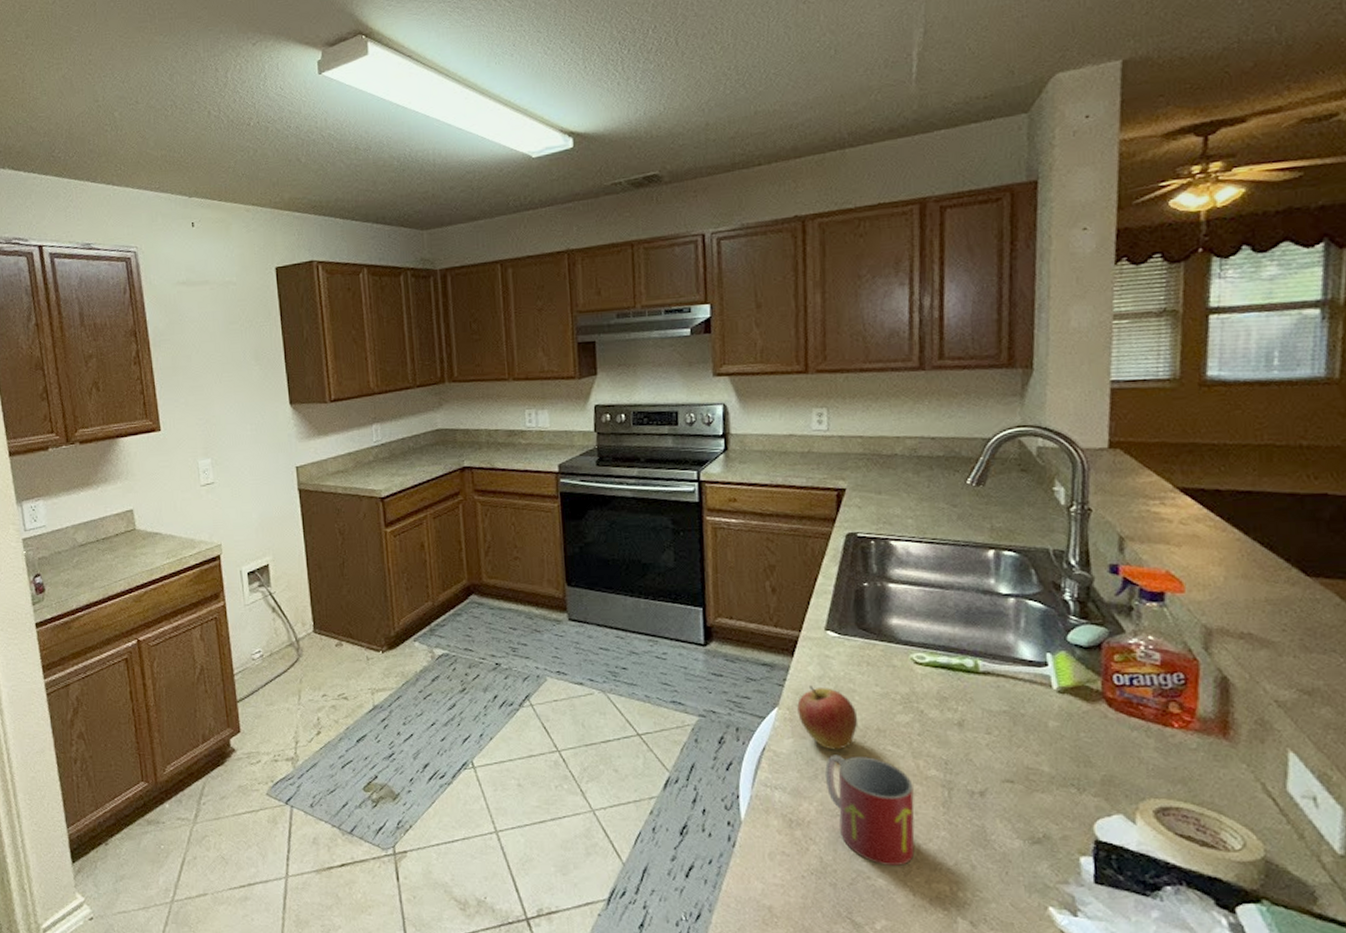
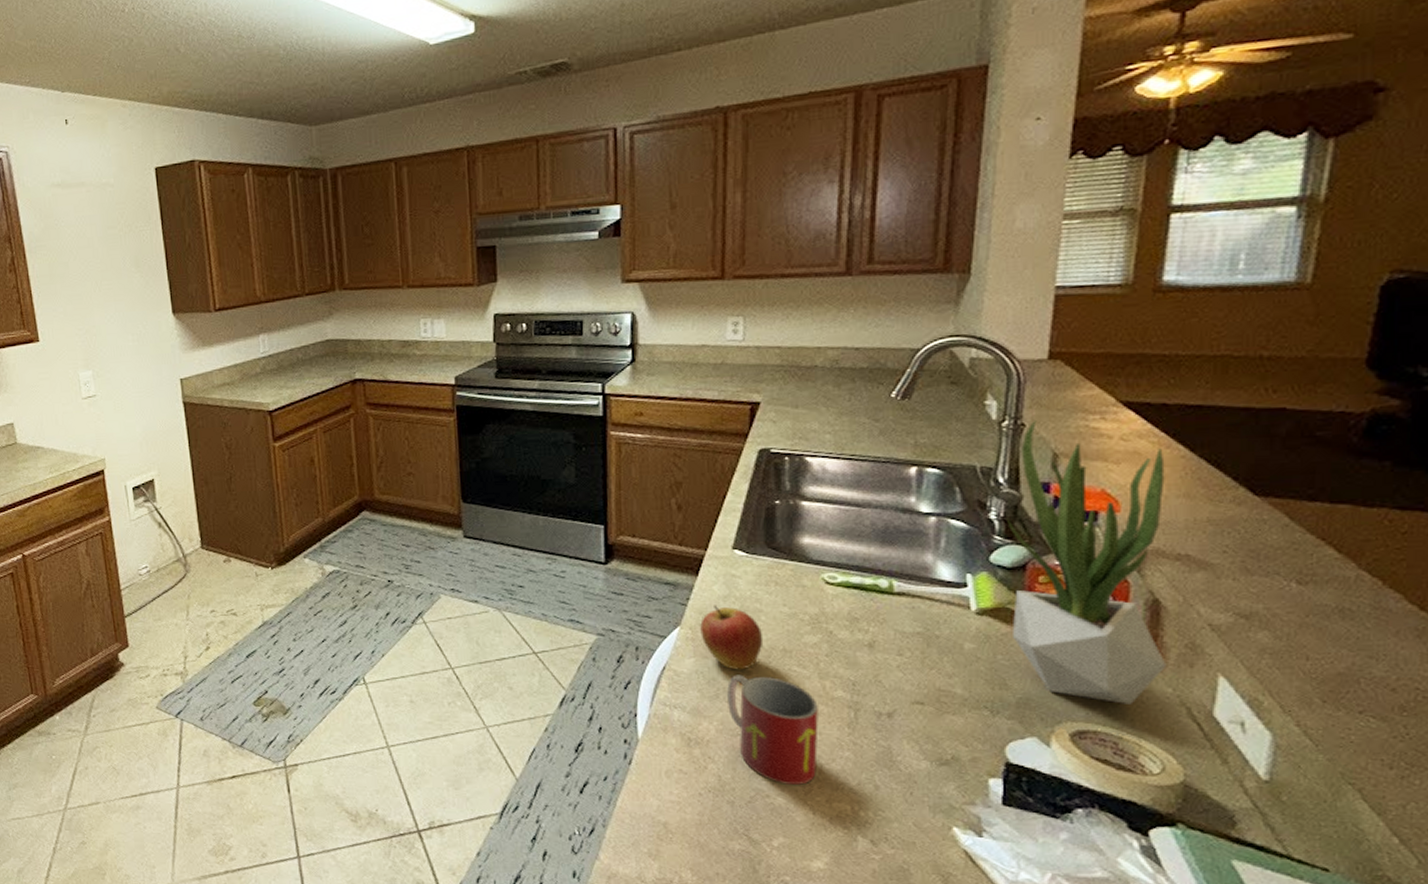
potted plant: none [1081,506,1239,780] -> present [1007,421,1166,704]

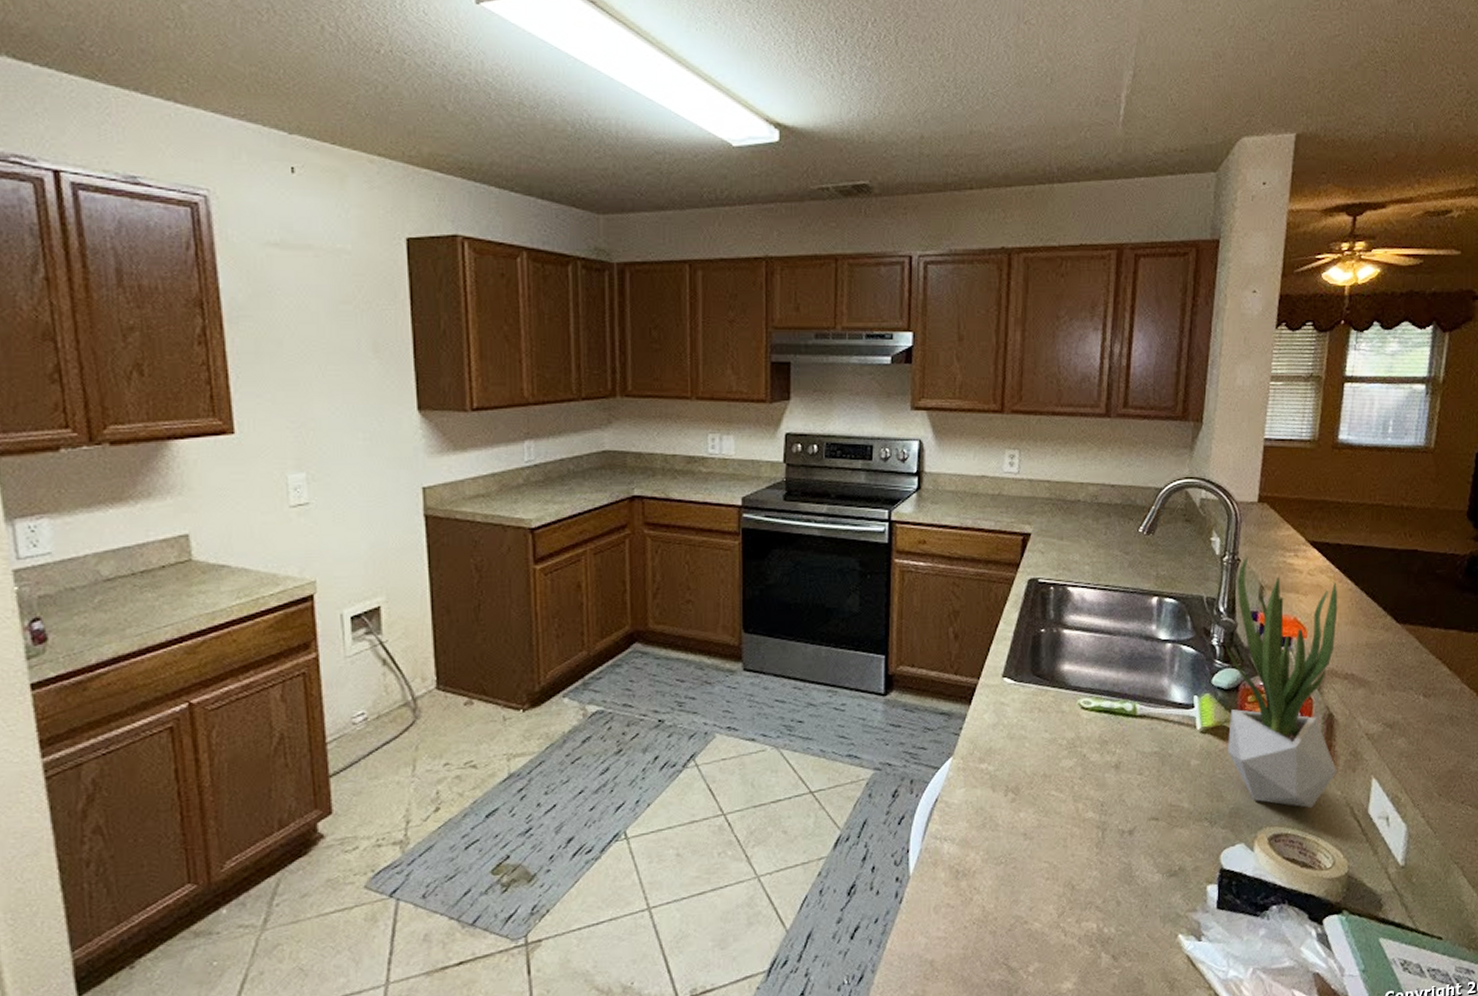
apple: present [700,605,764,670] -> none [971,733,1027,798]
mug: present [727,674,818,785] -> none [993,802,1072,909]

